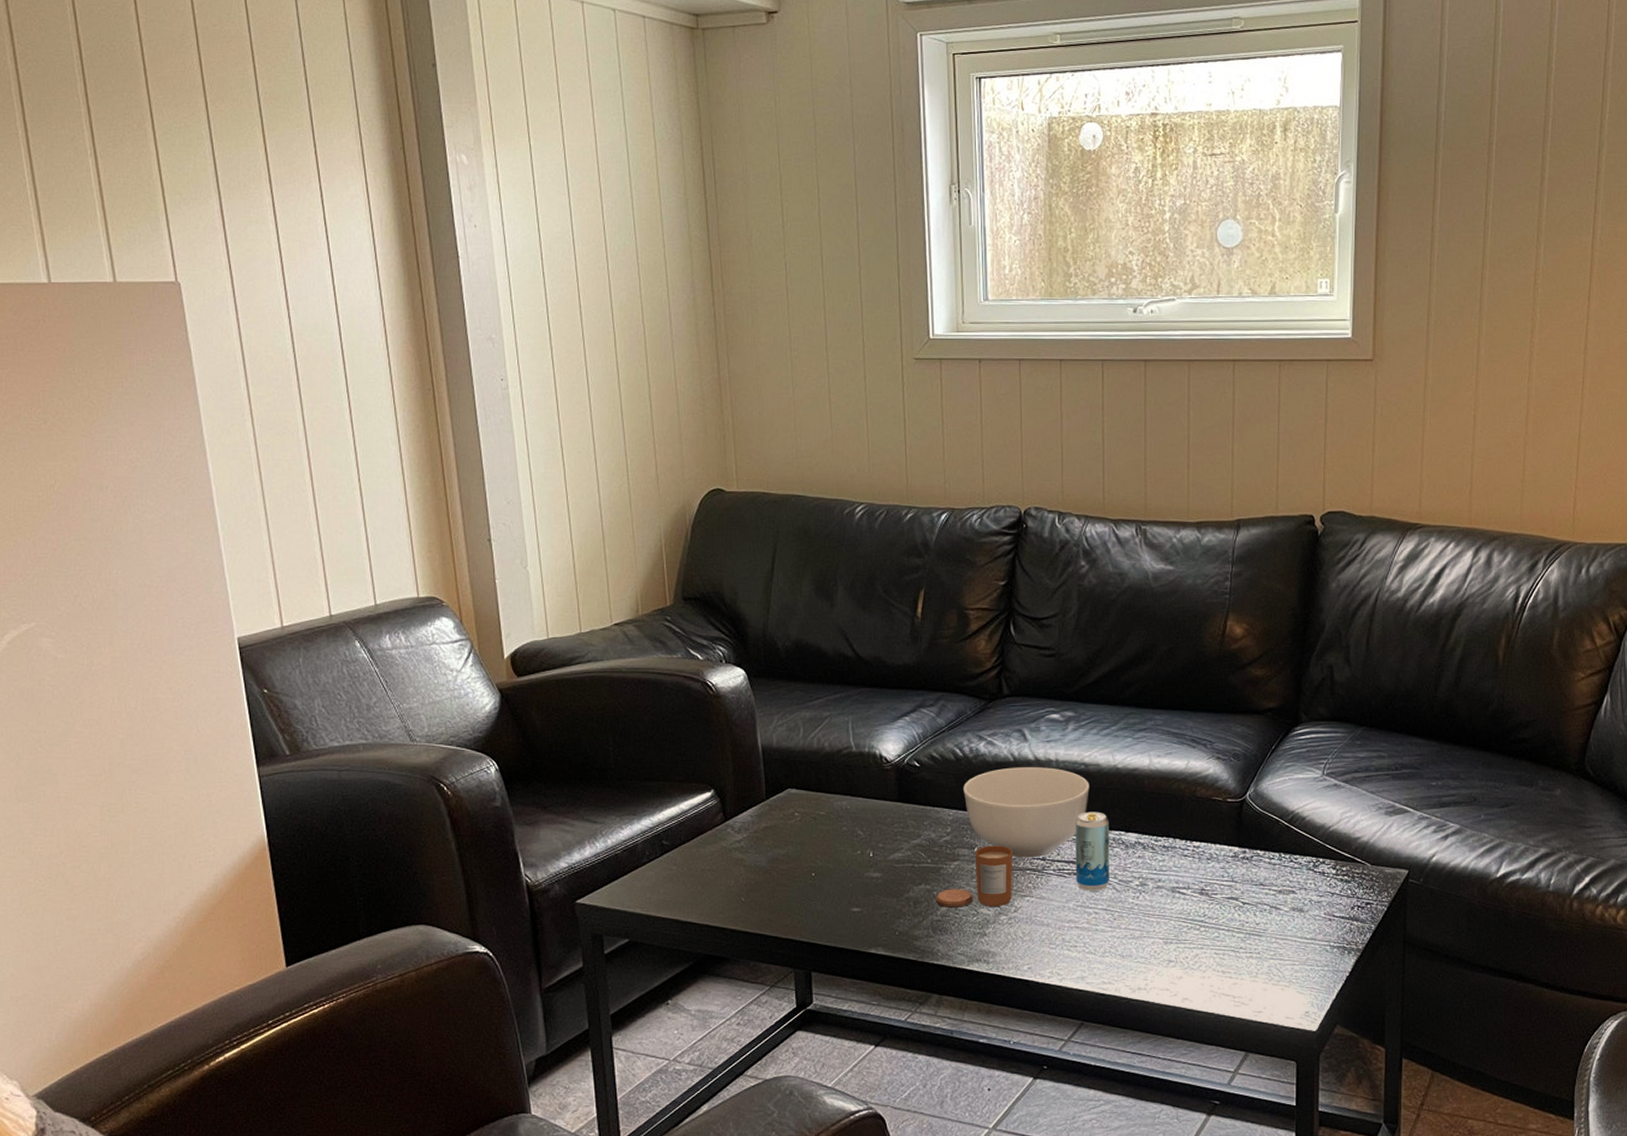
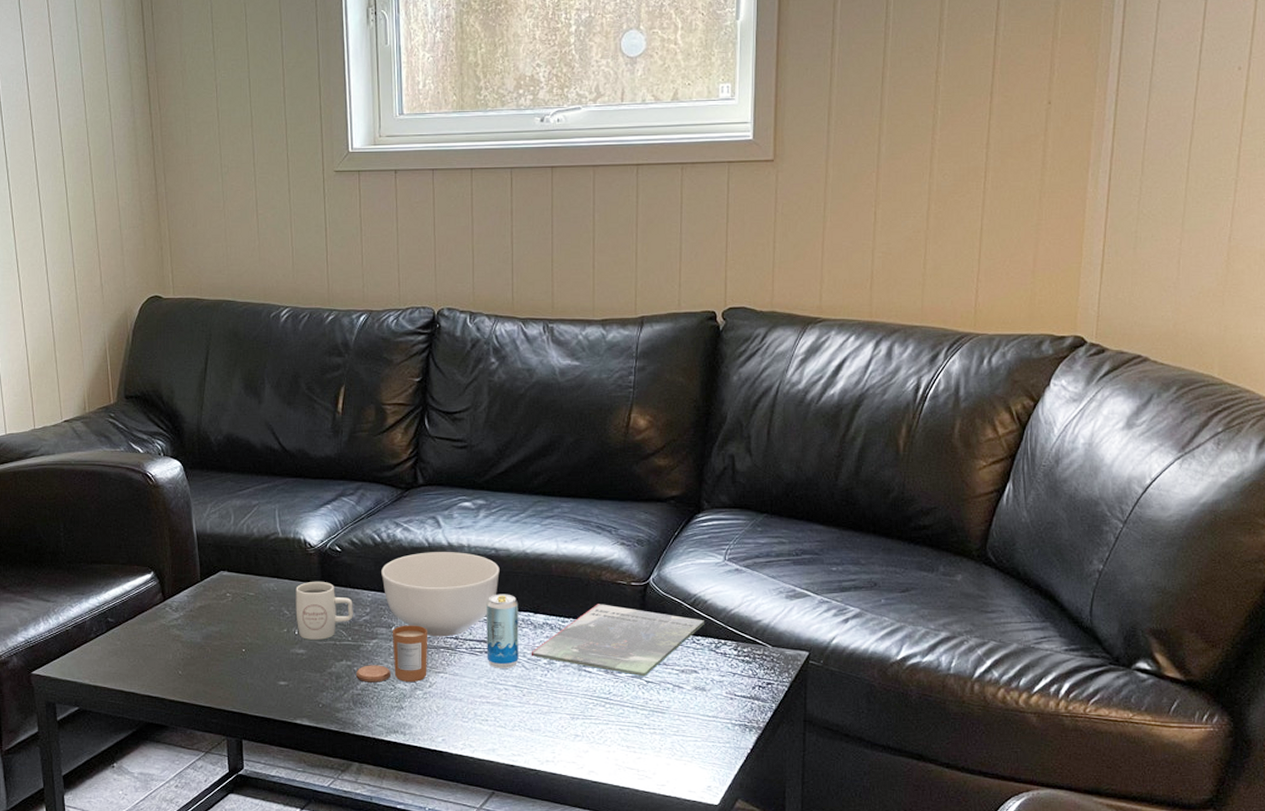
mug: none [870,799,934,863] -> present [296,581,354,641]
magazine: none [1122,821,1302,898] -> present [531,604,704,677]

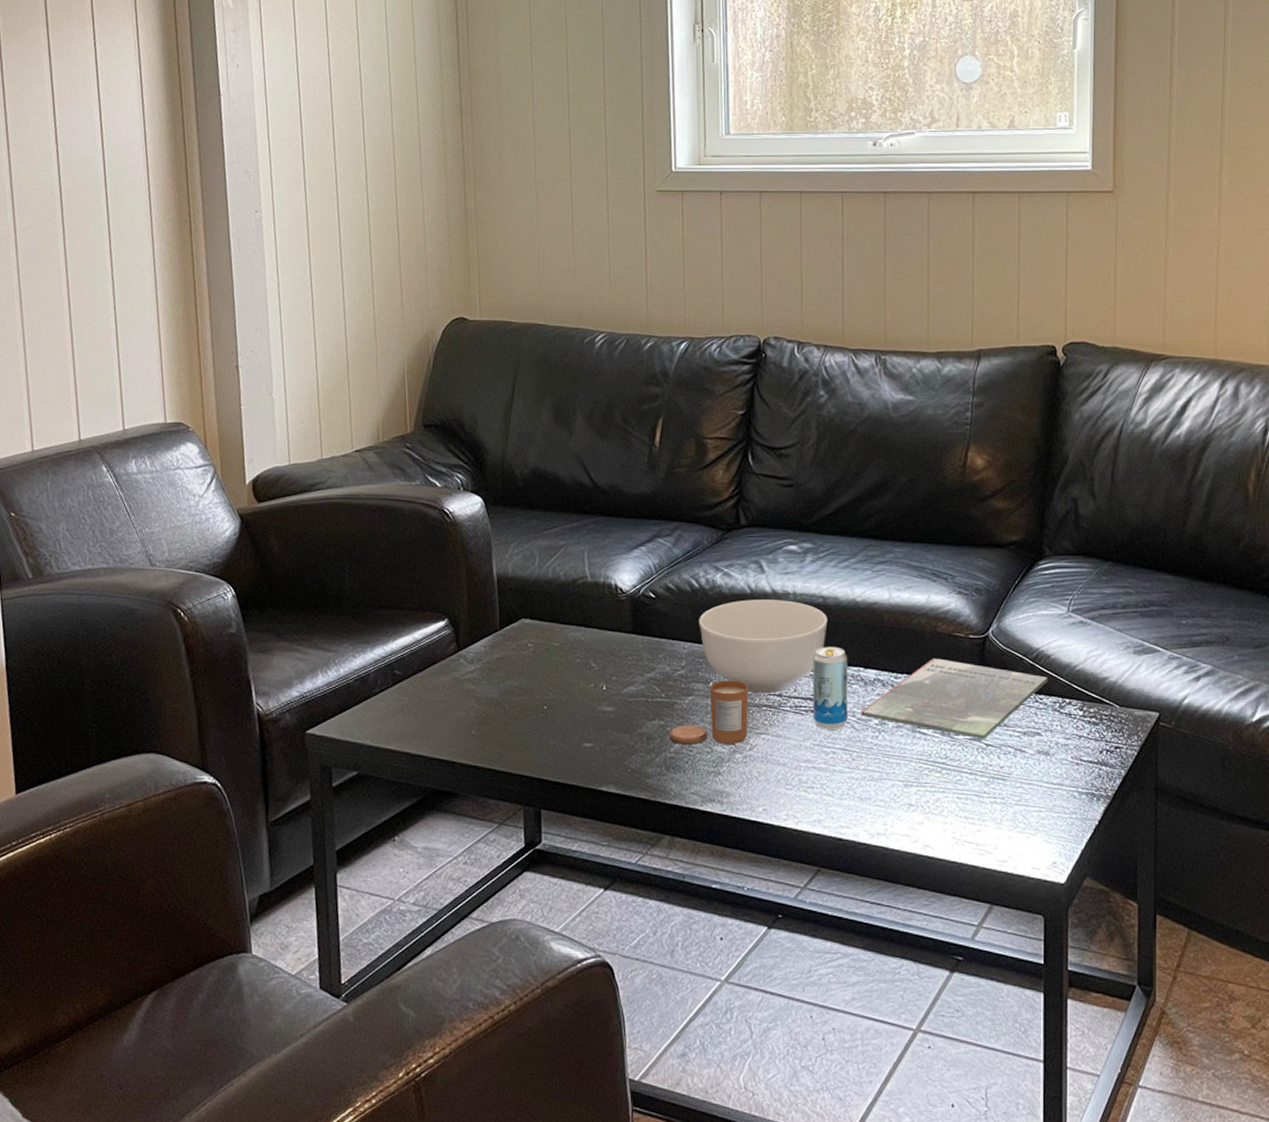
mug: present [296,581,354,641] -> none [604,630,668,697]

